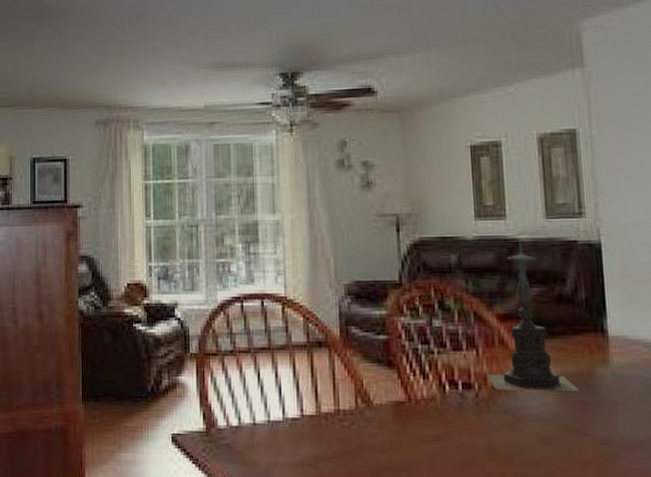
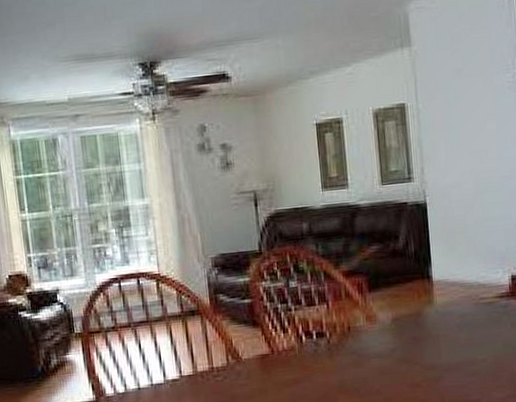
candle holder: present [487,242,579,391] -> none [336,207,411,336]

